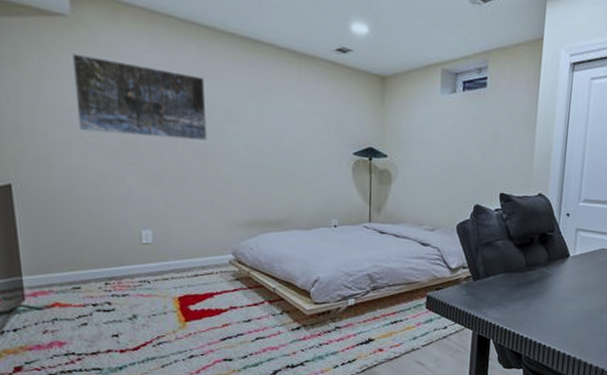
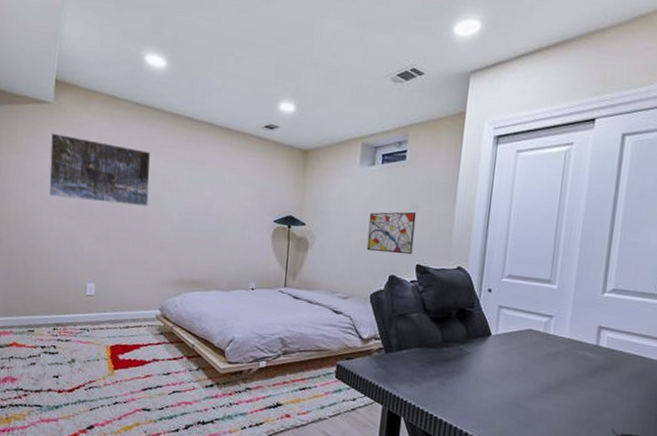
wall art: none [451,140,499,184] -> present [366,211,417,255]

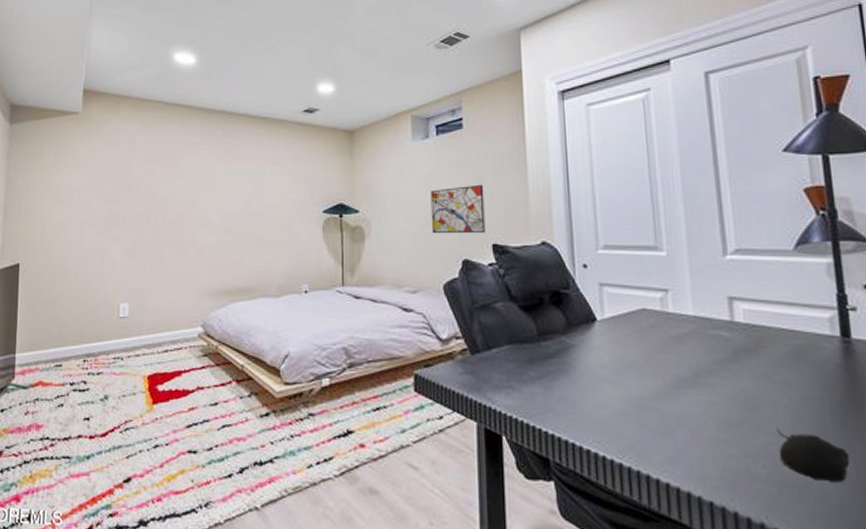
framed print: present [49,133,151,206] -> none [77,143,184,211]

